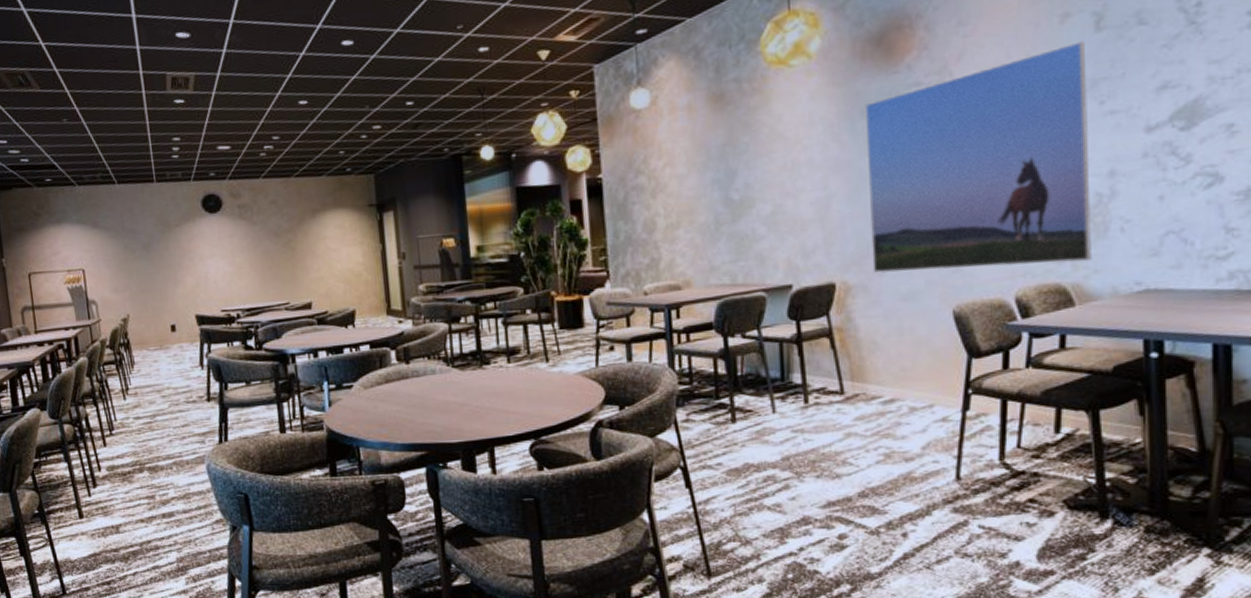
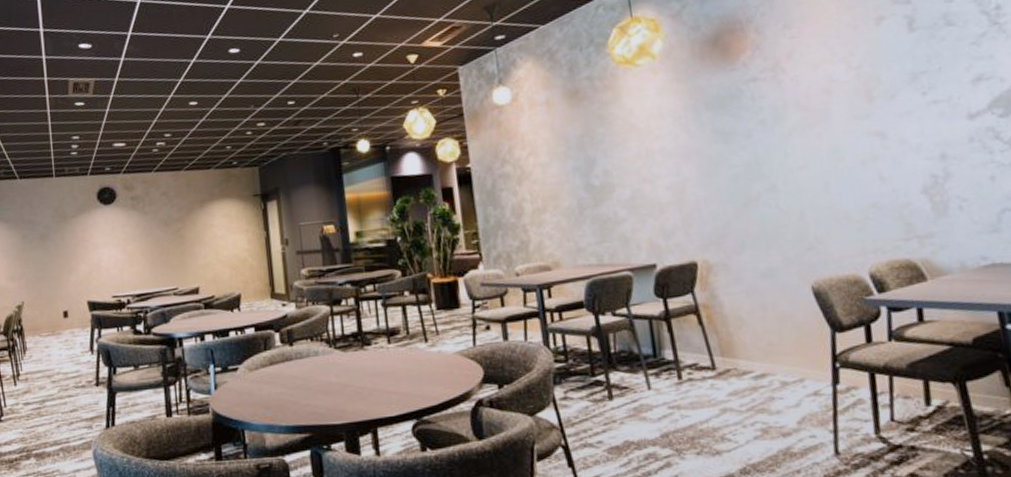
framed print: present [864,41,1091,273] -> none [708,40,936,252]

